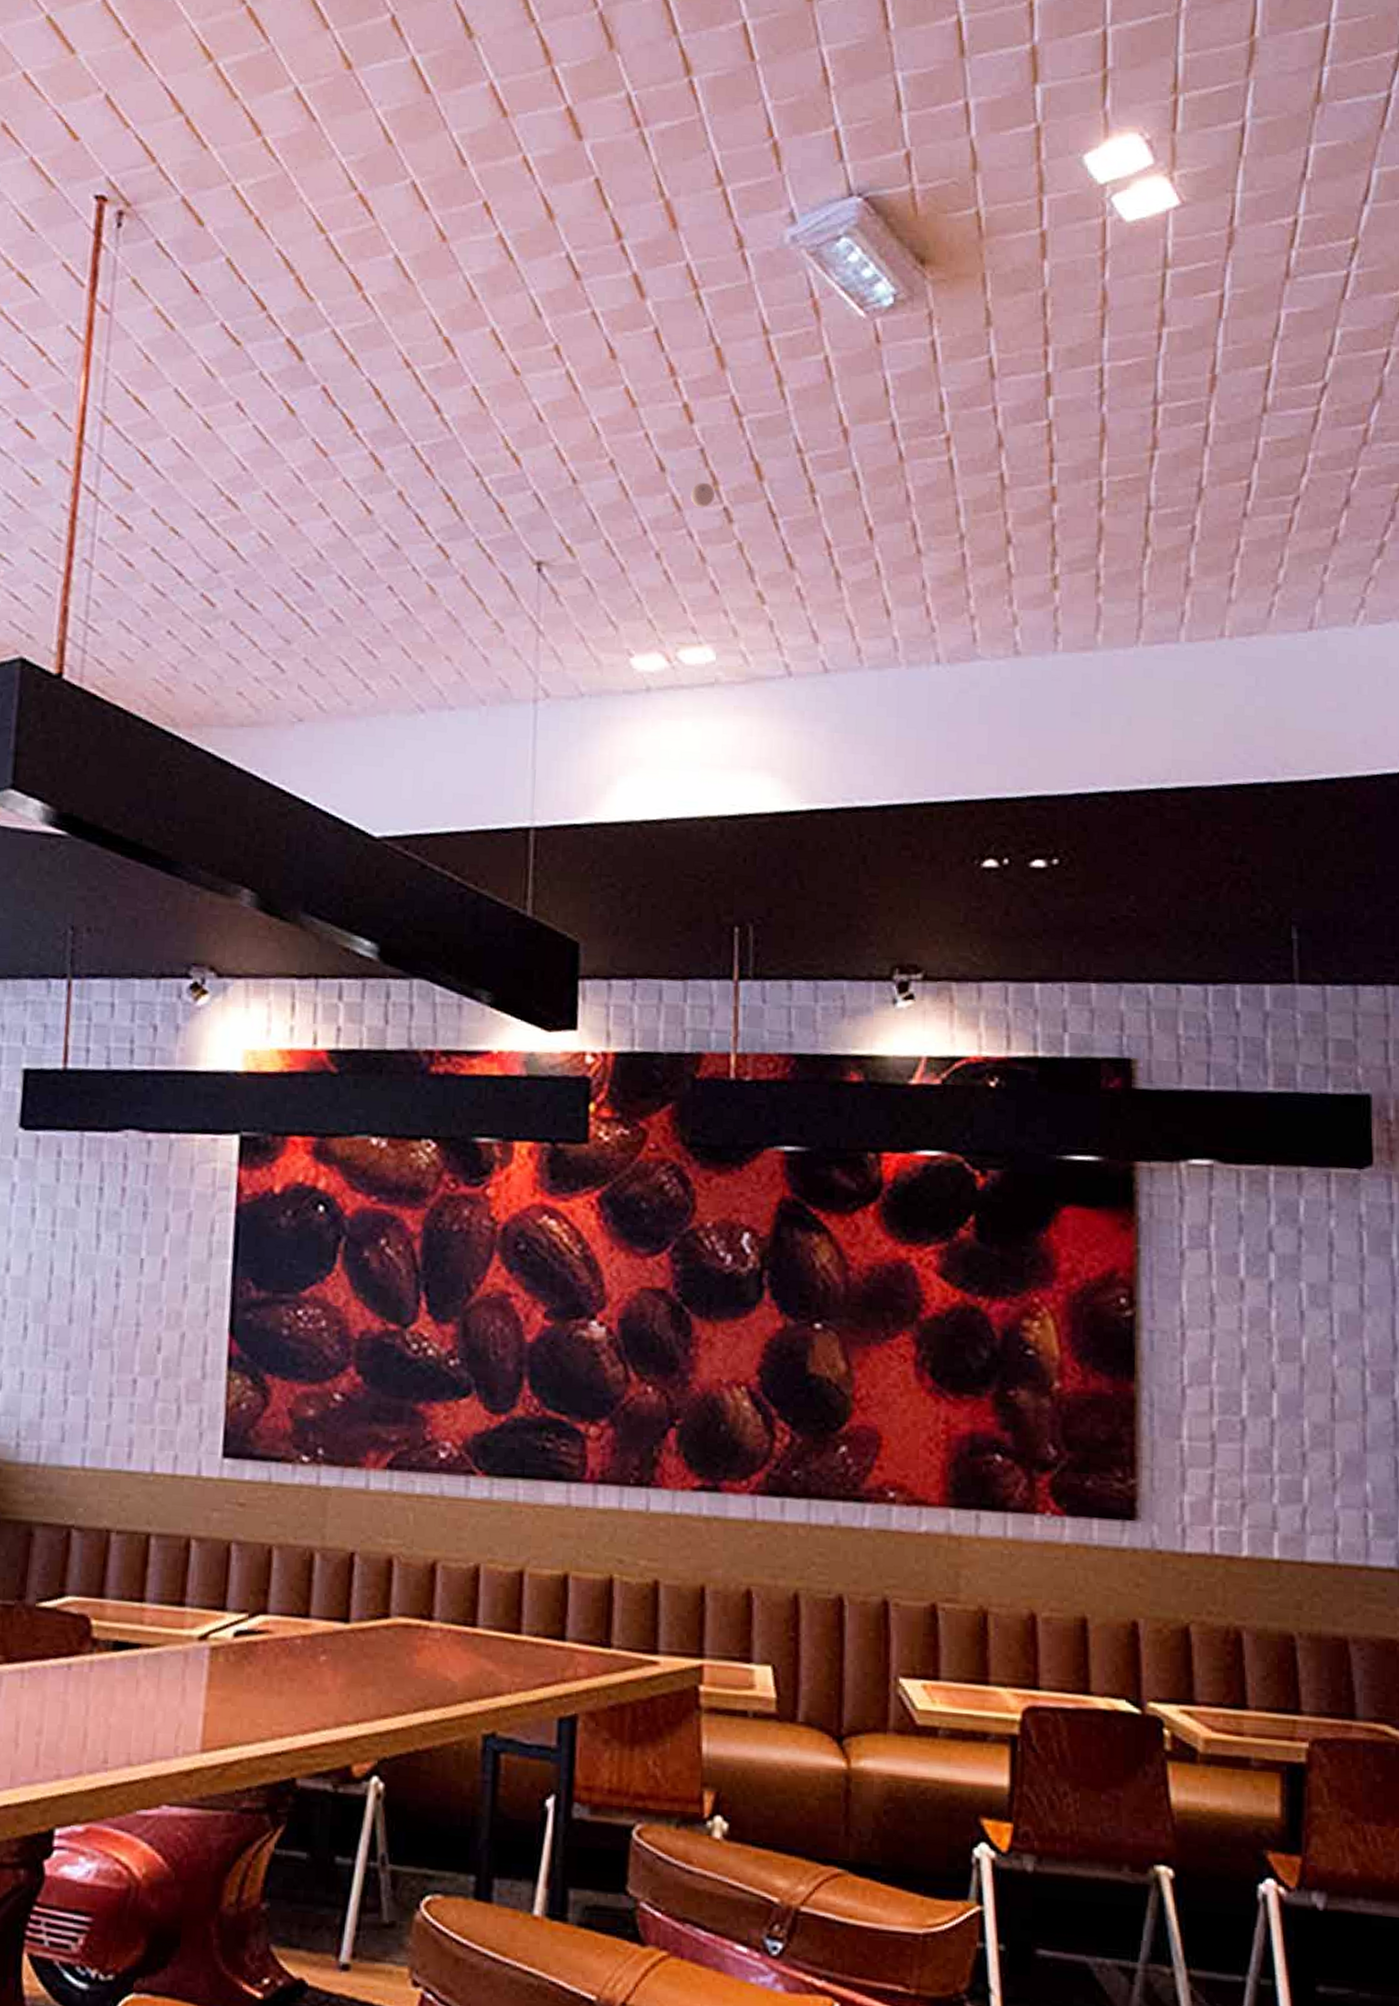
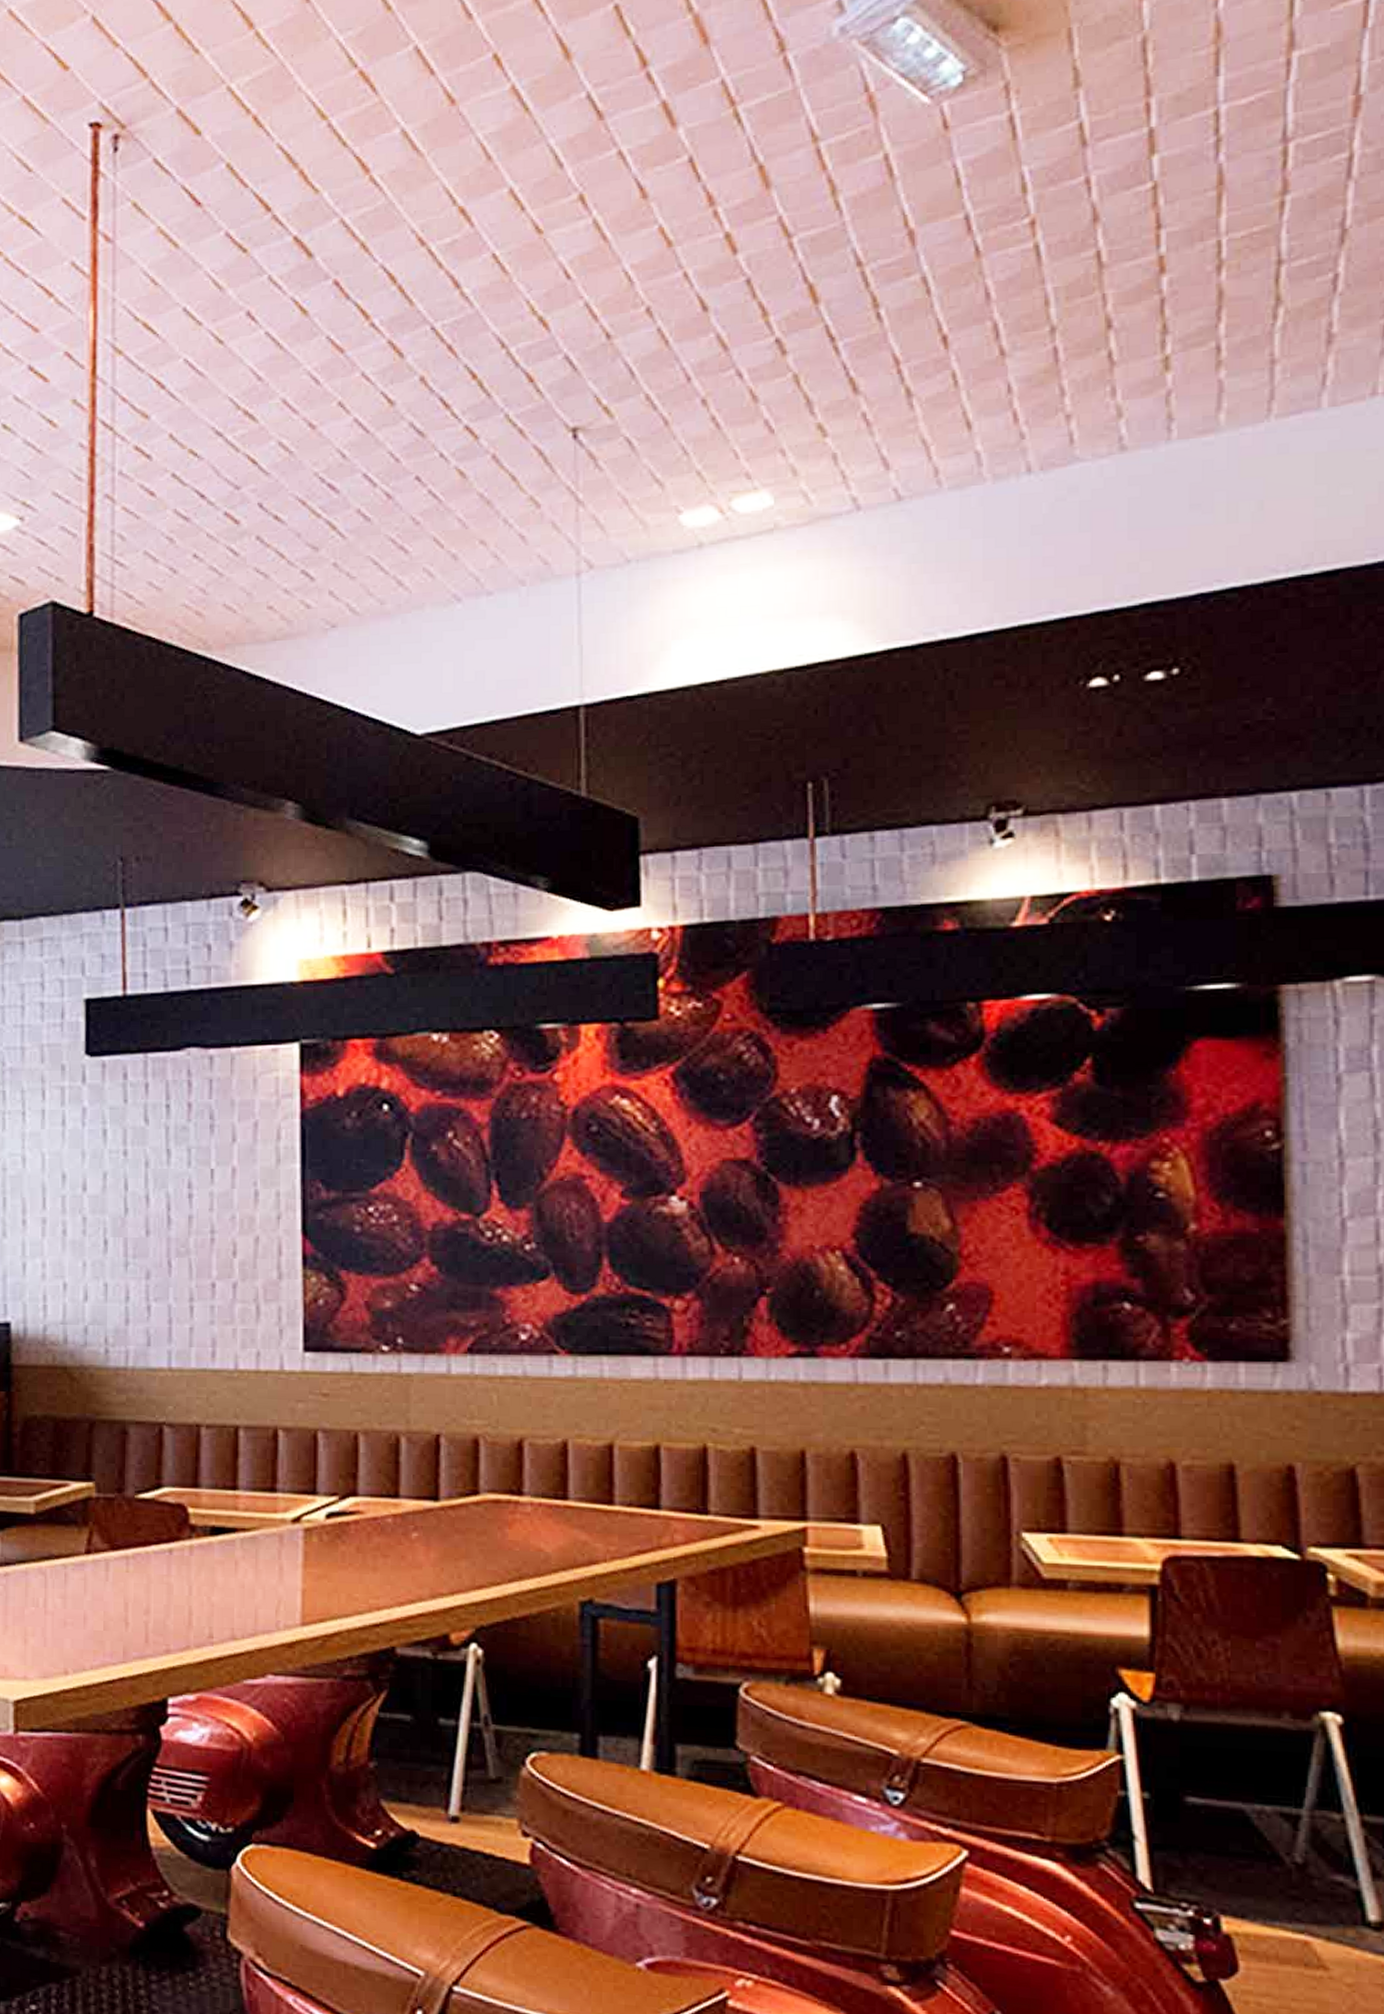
eyeball: present [690,482,715,507] -> none [737,315,764,343]

